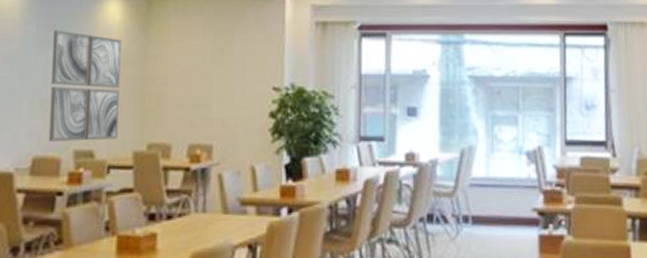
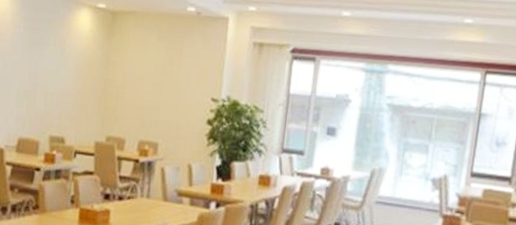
wall art: present [48,30,121,142] -> none [30,33,90,130]

